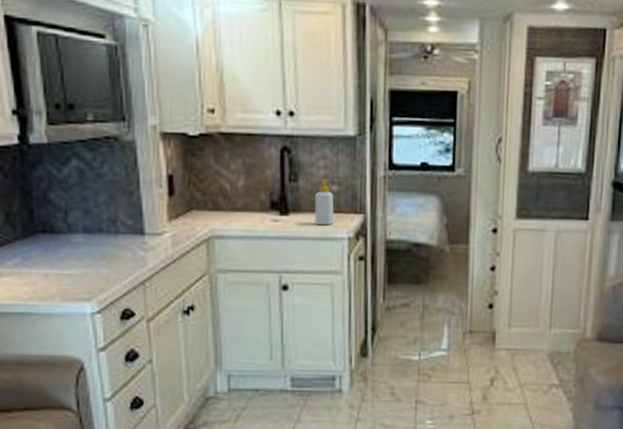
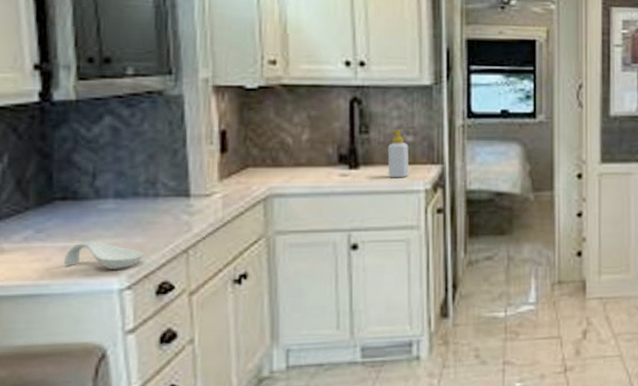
spoon rest: none [47,270,109,296] -> present [64,241,144,270]

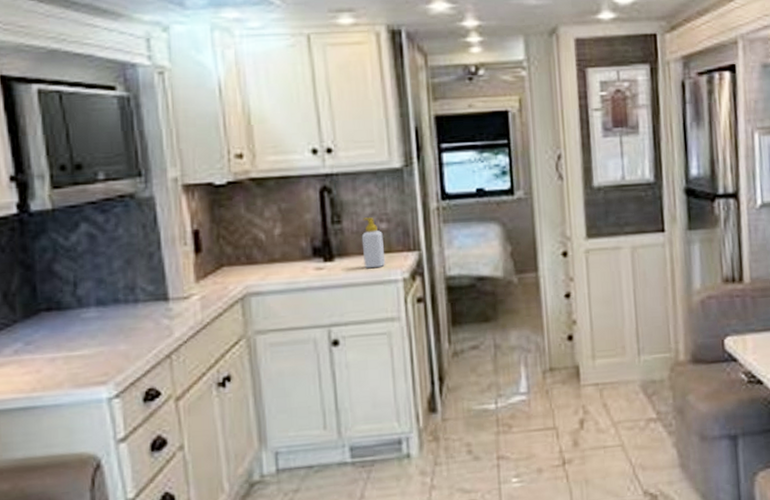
spoon rest: present [64,241,144,270] -> none [54,351,129,379]

